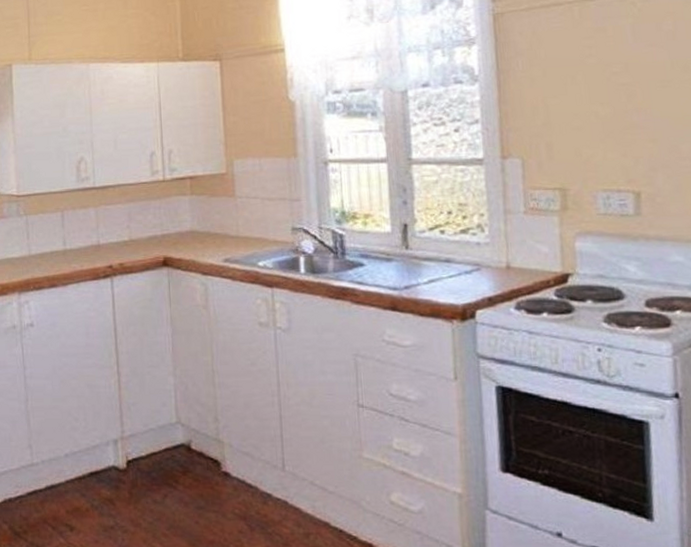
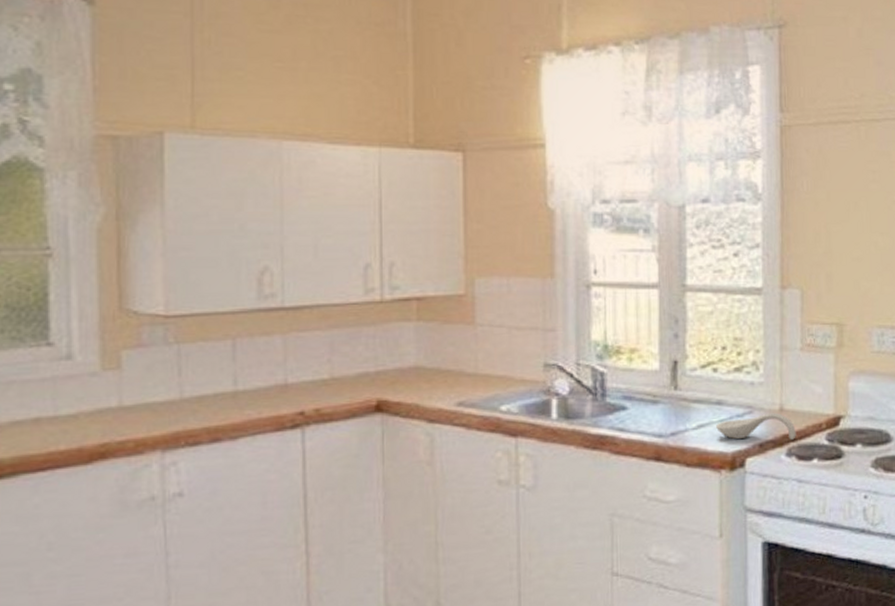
spoon rest: none [446,269,525,295] -> present [716,412,796,440]

